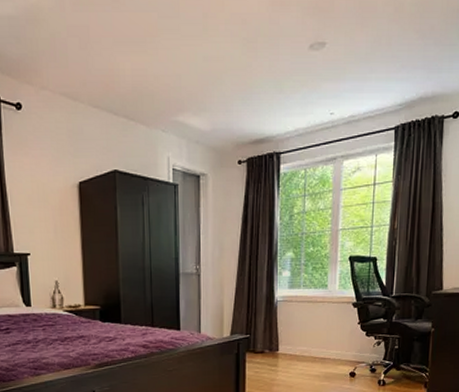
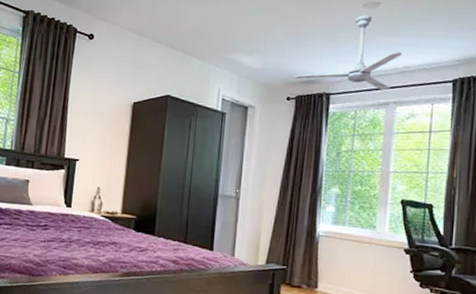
ceiling fan: none [243,58,348,144] -> present [293,15,402,91]

